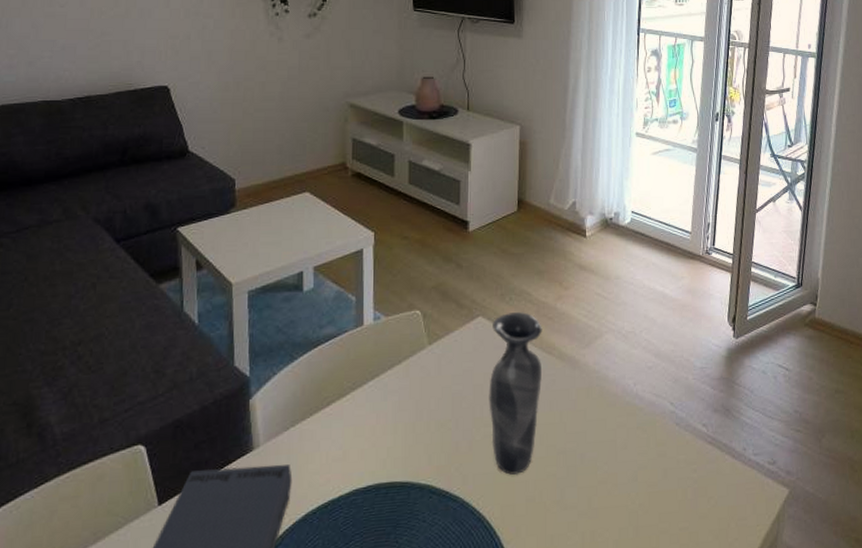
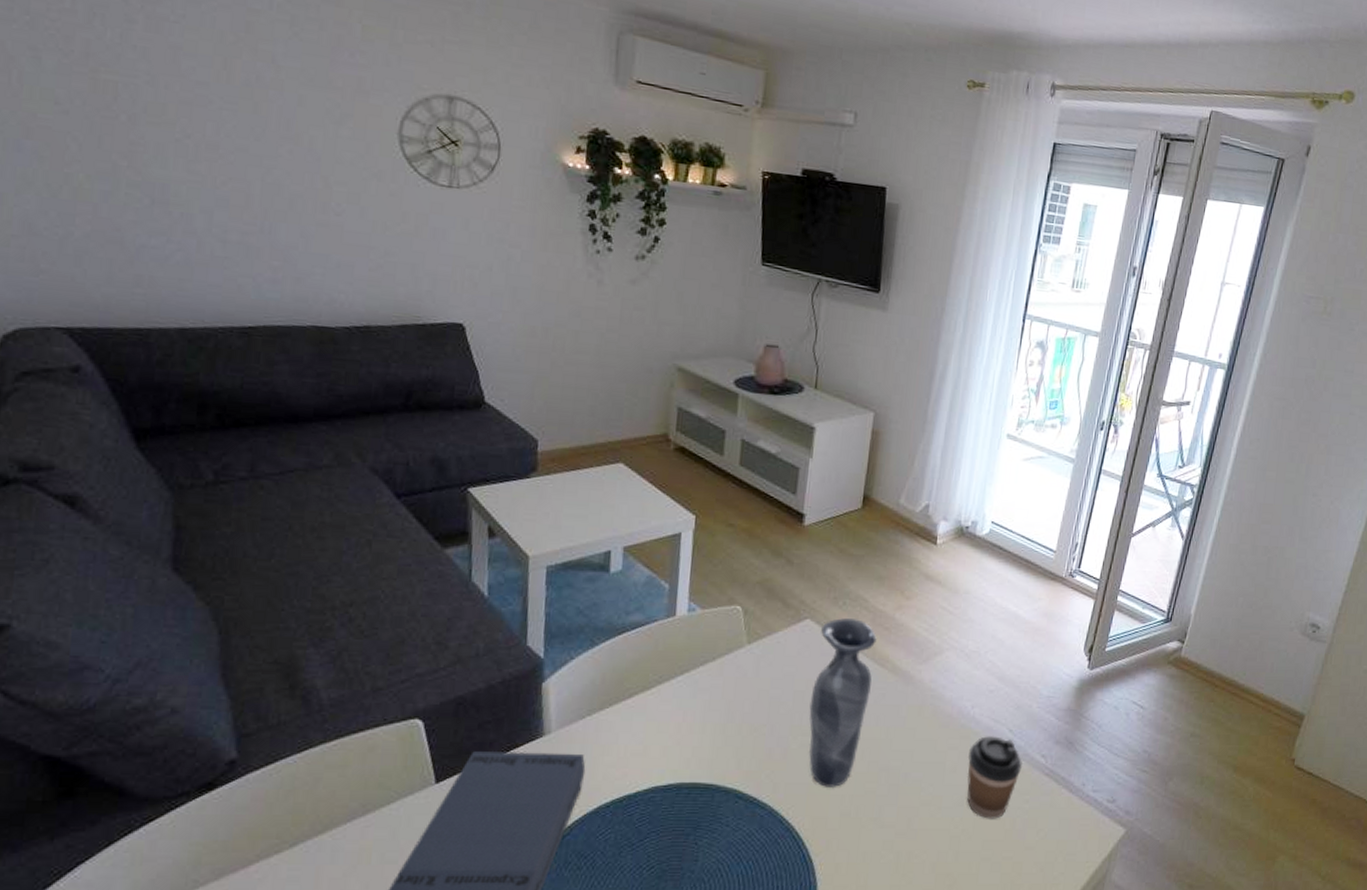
coffee cup: none [637,409,686,492] -> present [967,735,1022,819]

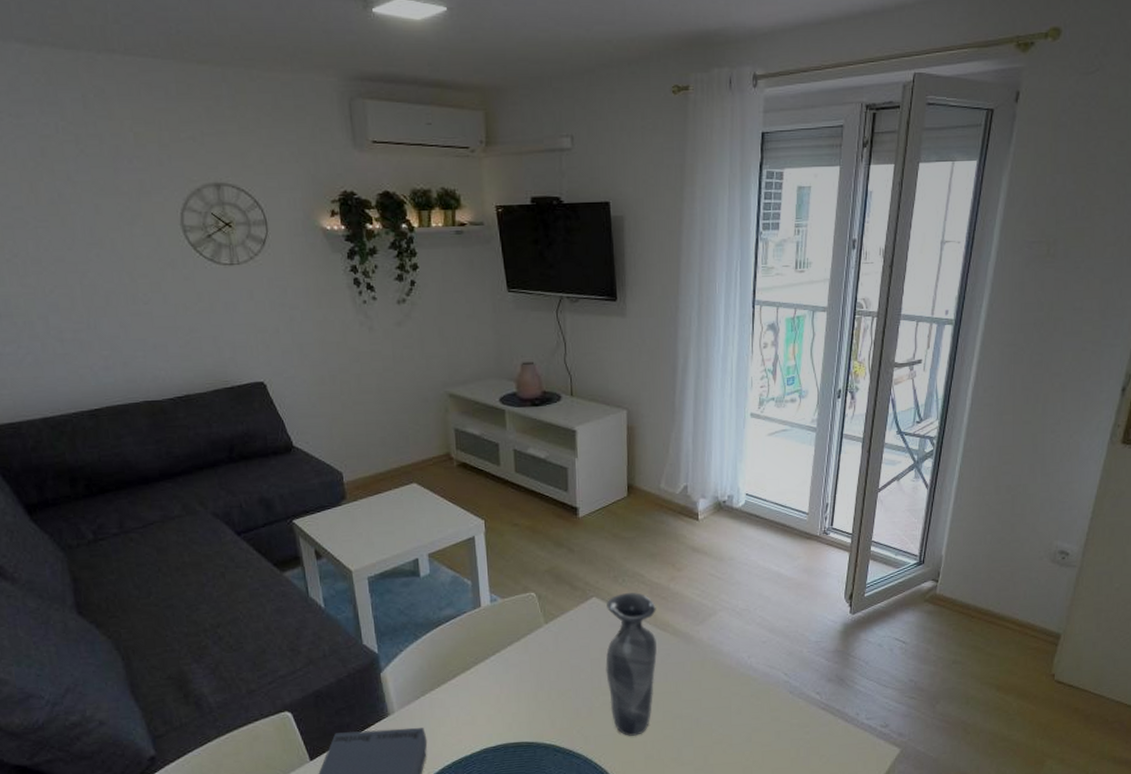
coffee cup: present [967,735,1022,819] -> none [751,679,800,751]

